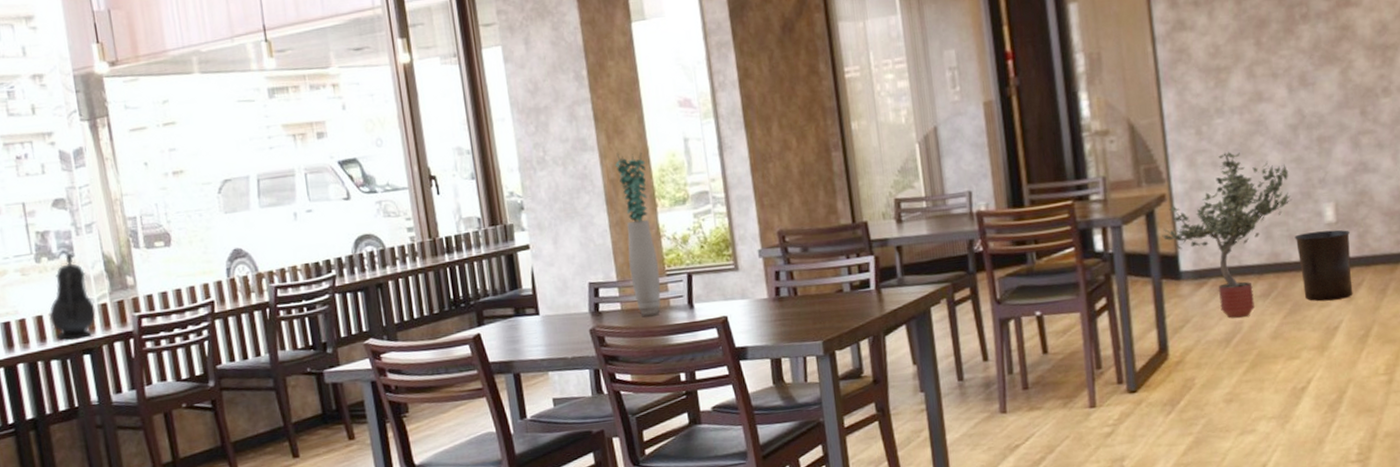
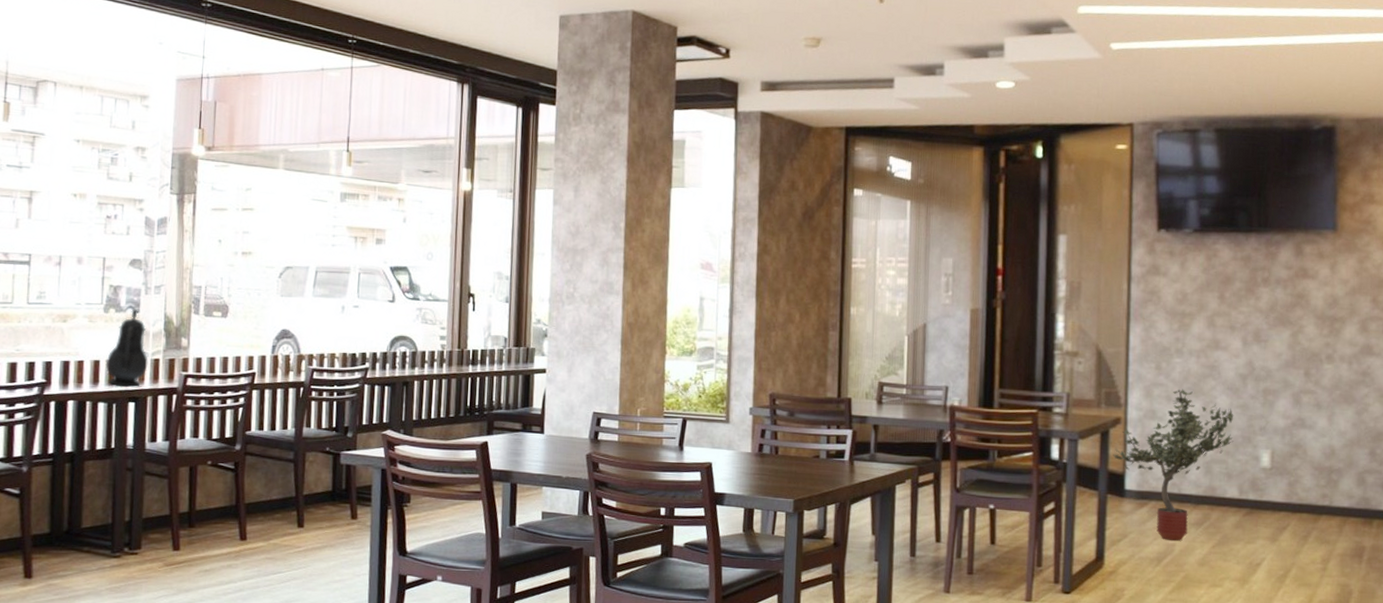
vase: present [615,153,661,319] -> none [631,300,663,453]
waste bin: present [1294,229,1353,302] -> none [1231,473,1282,539]

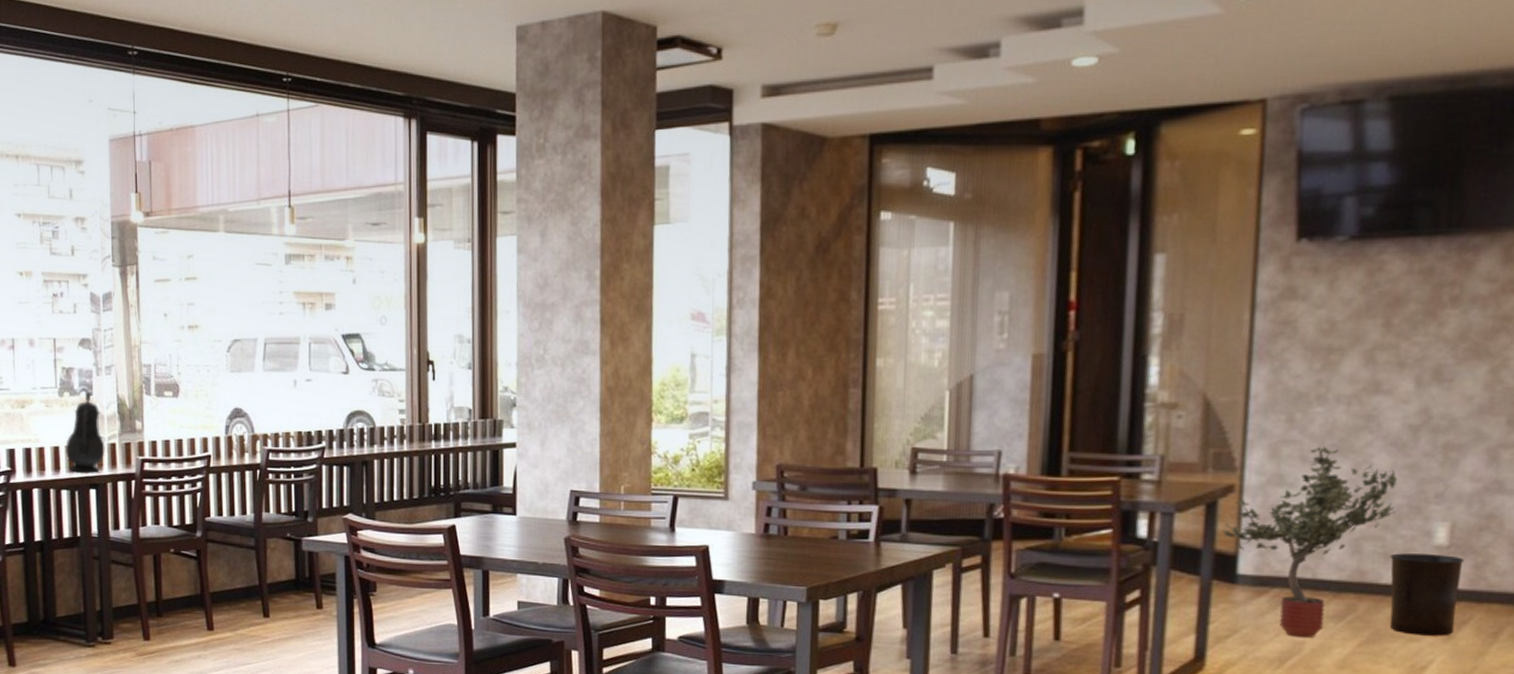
waste bin: none [1231,473,1282,539] -> present [1389,553,1465,636]

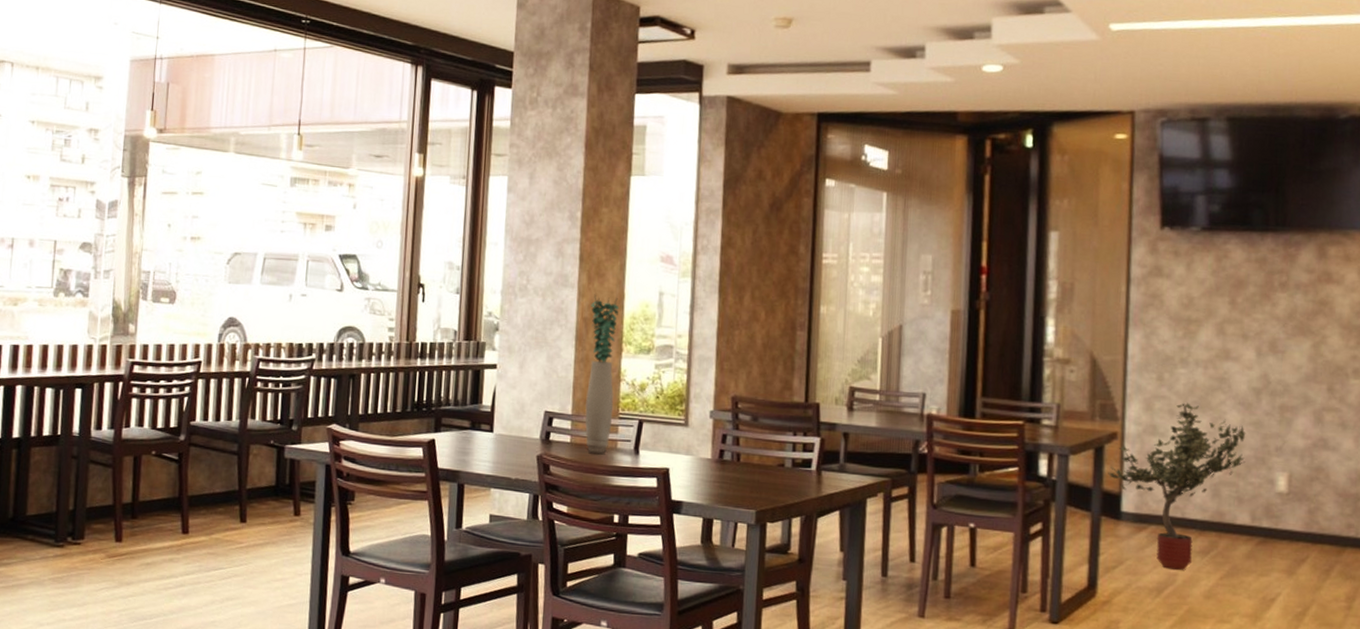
coffeepot: present [65,391,105,474] -> none [54,293,96,374]
vase: none [614,360,648,535] -> present [585,294,620,456]
waste bin: present [1389,553,1465,636] -> none [1242,498,1301,572]

